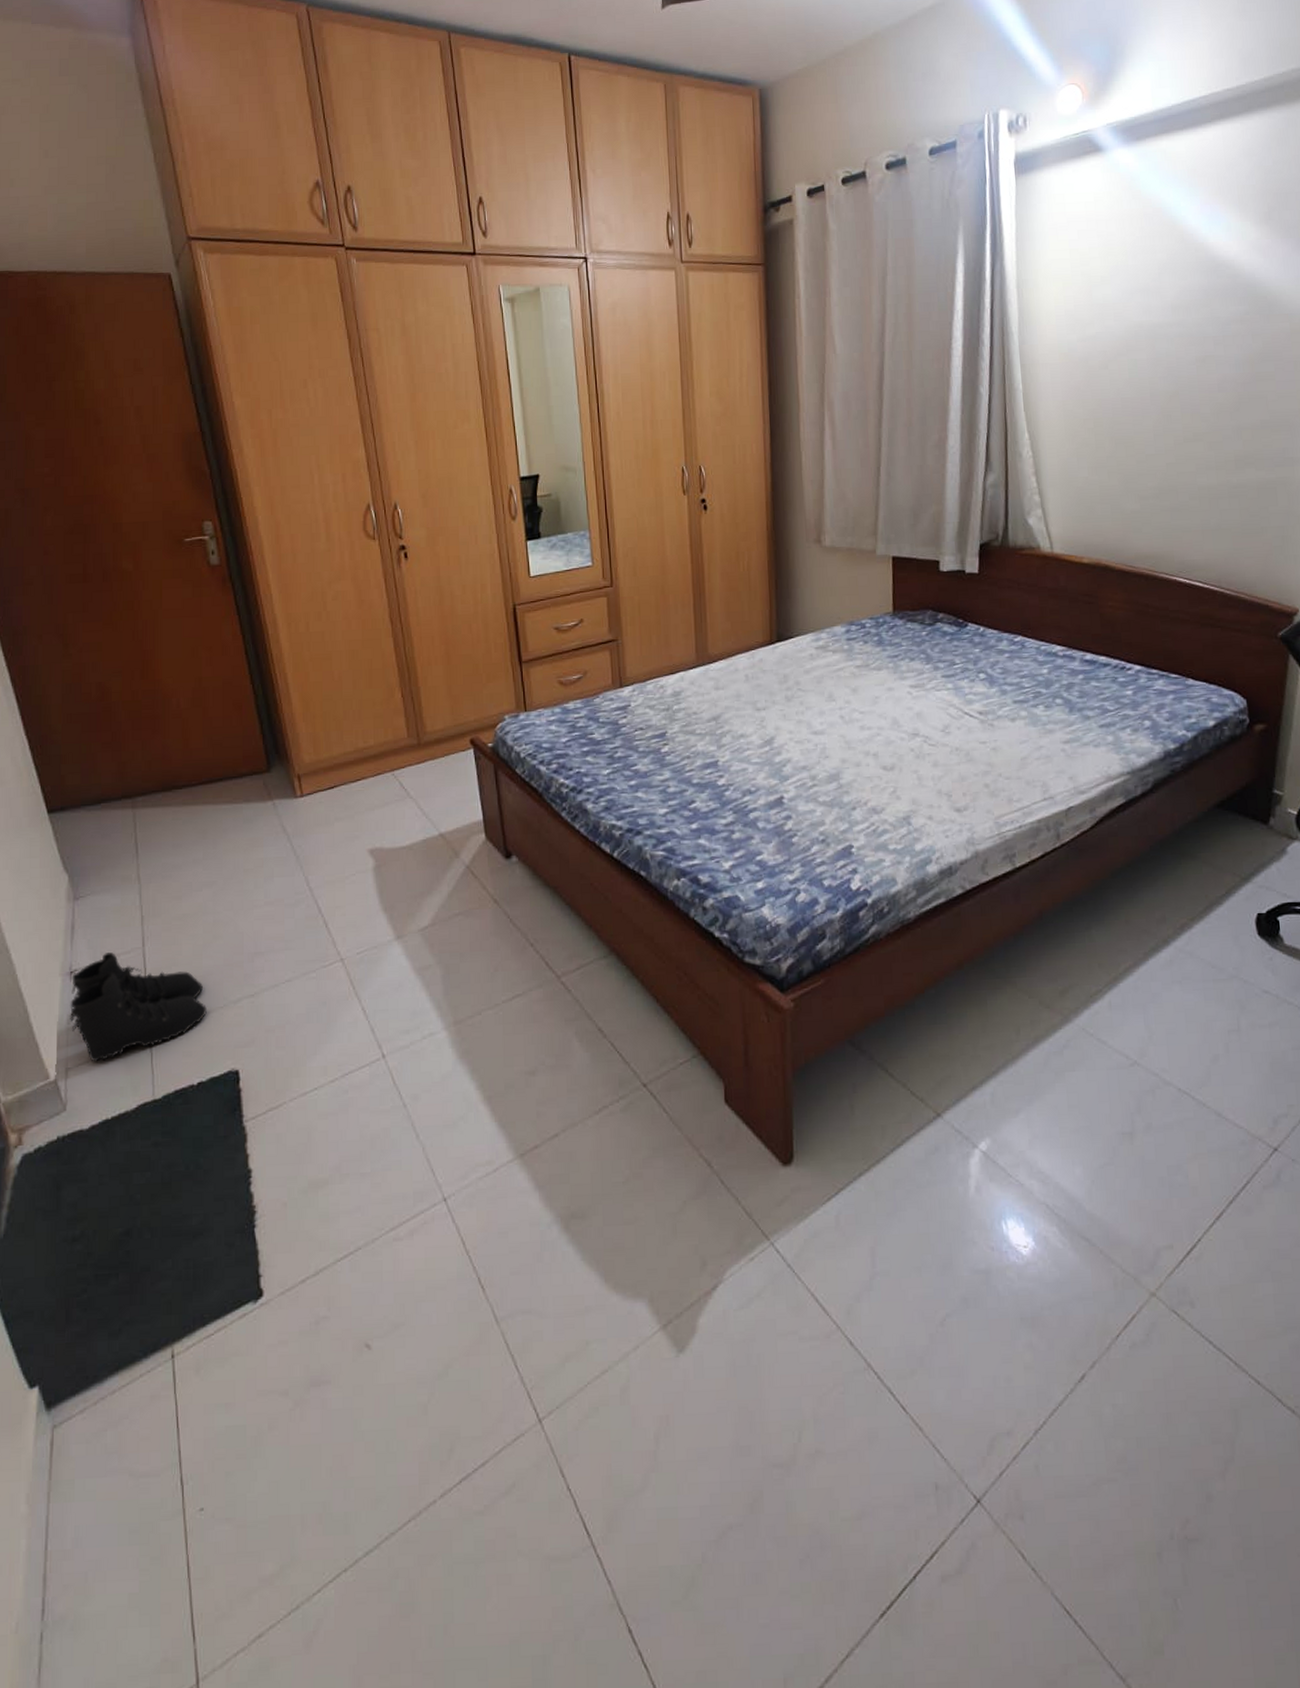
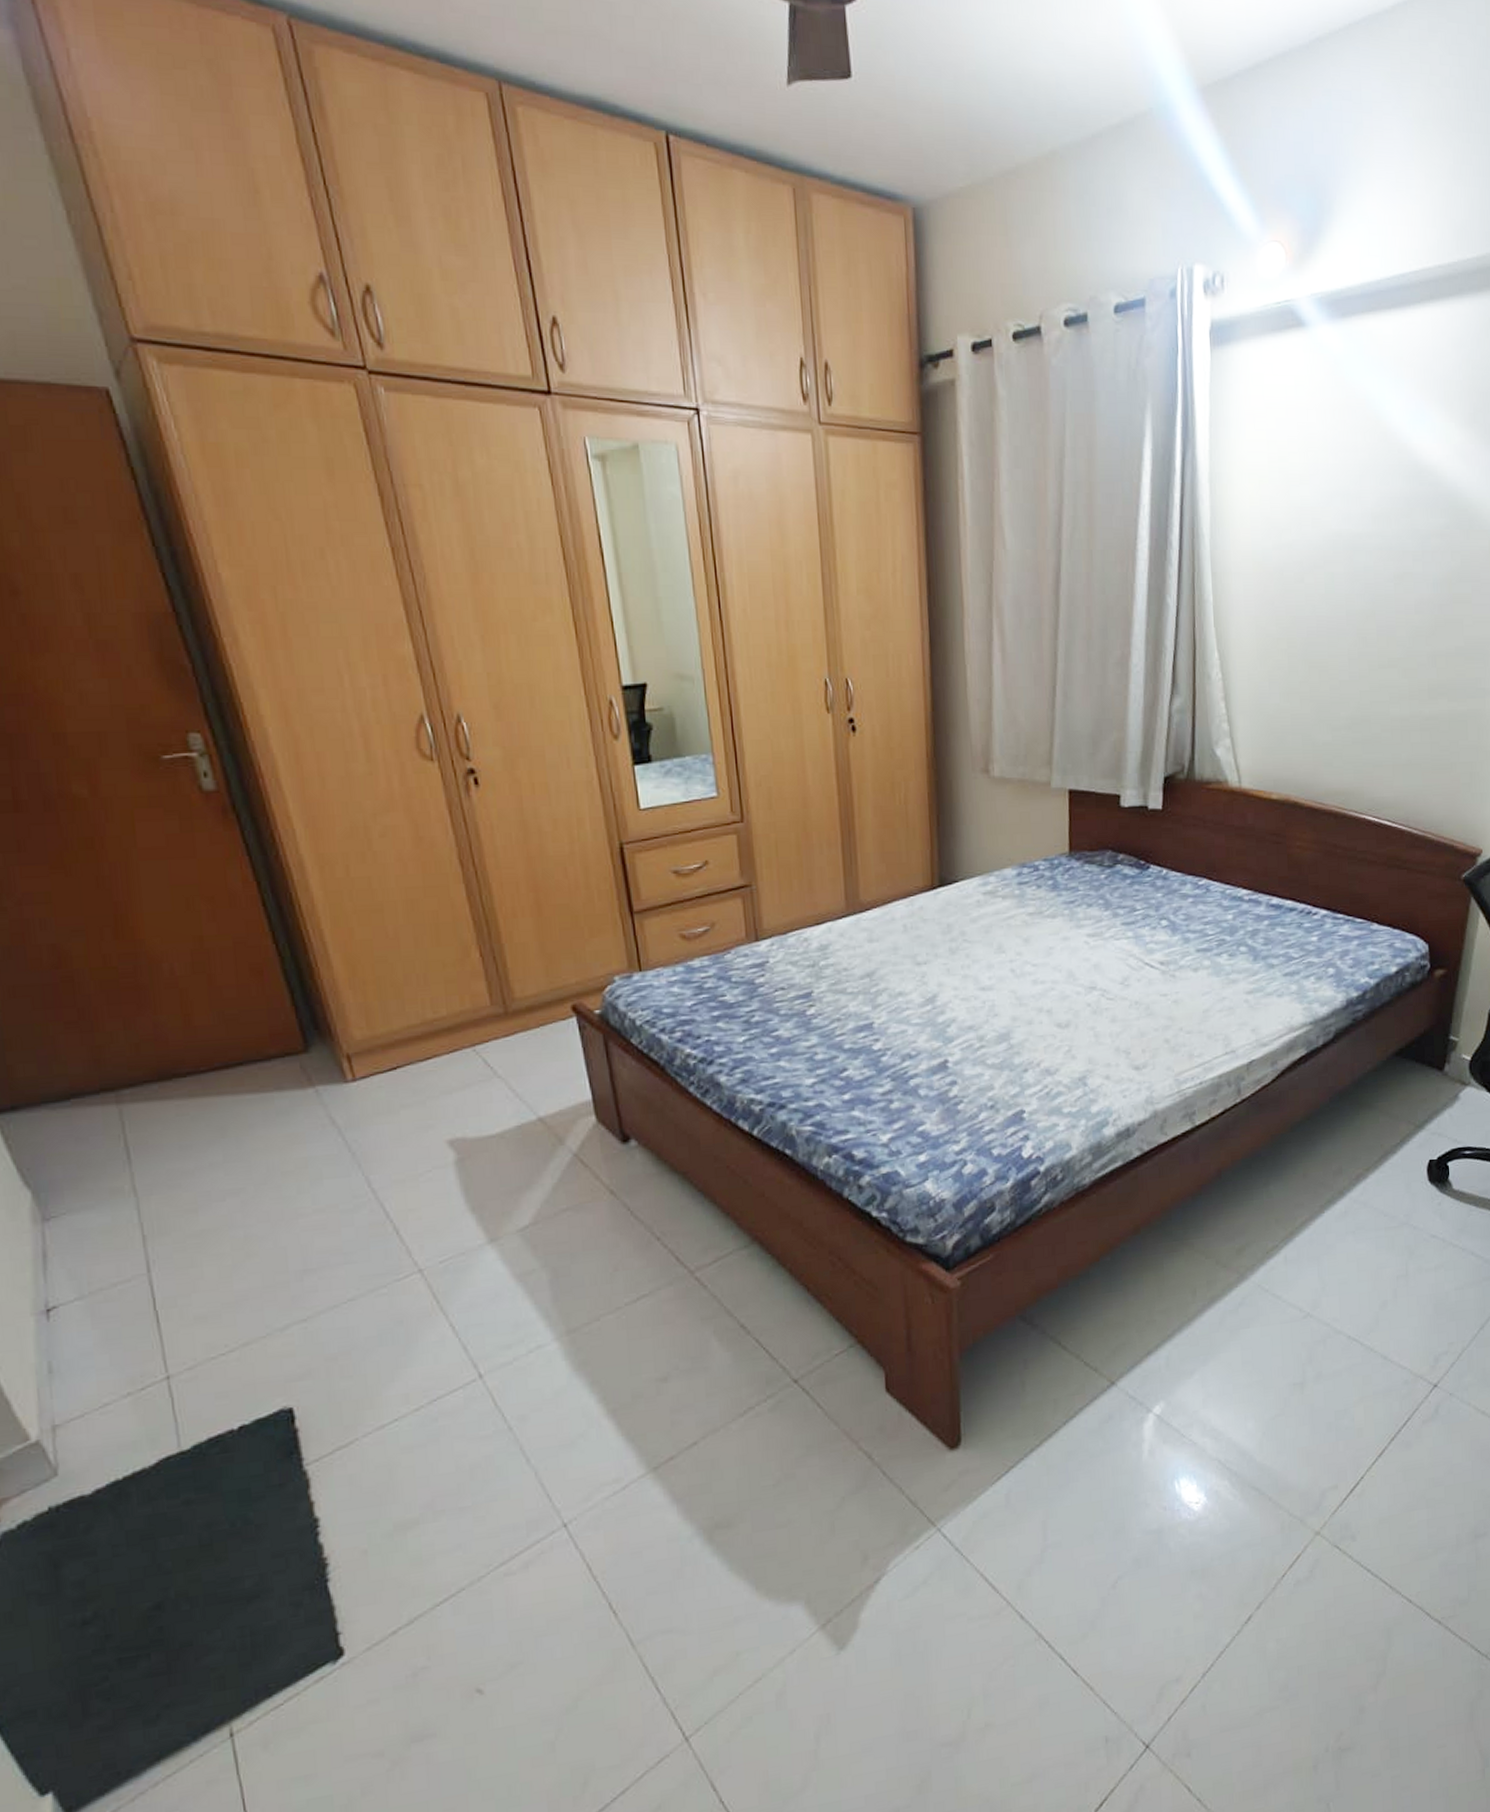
boots: present [69,952,207,1061] -> none [49,1282,244,1414]

